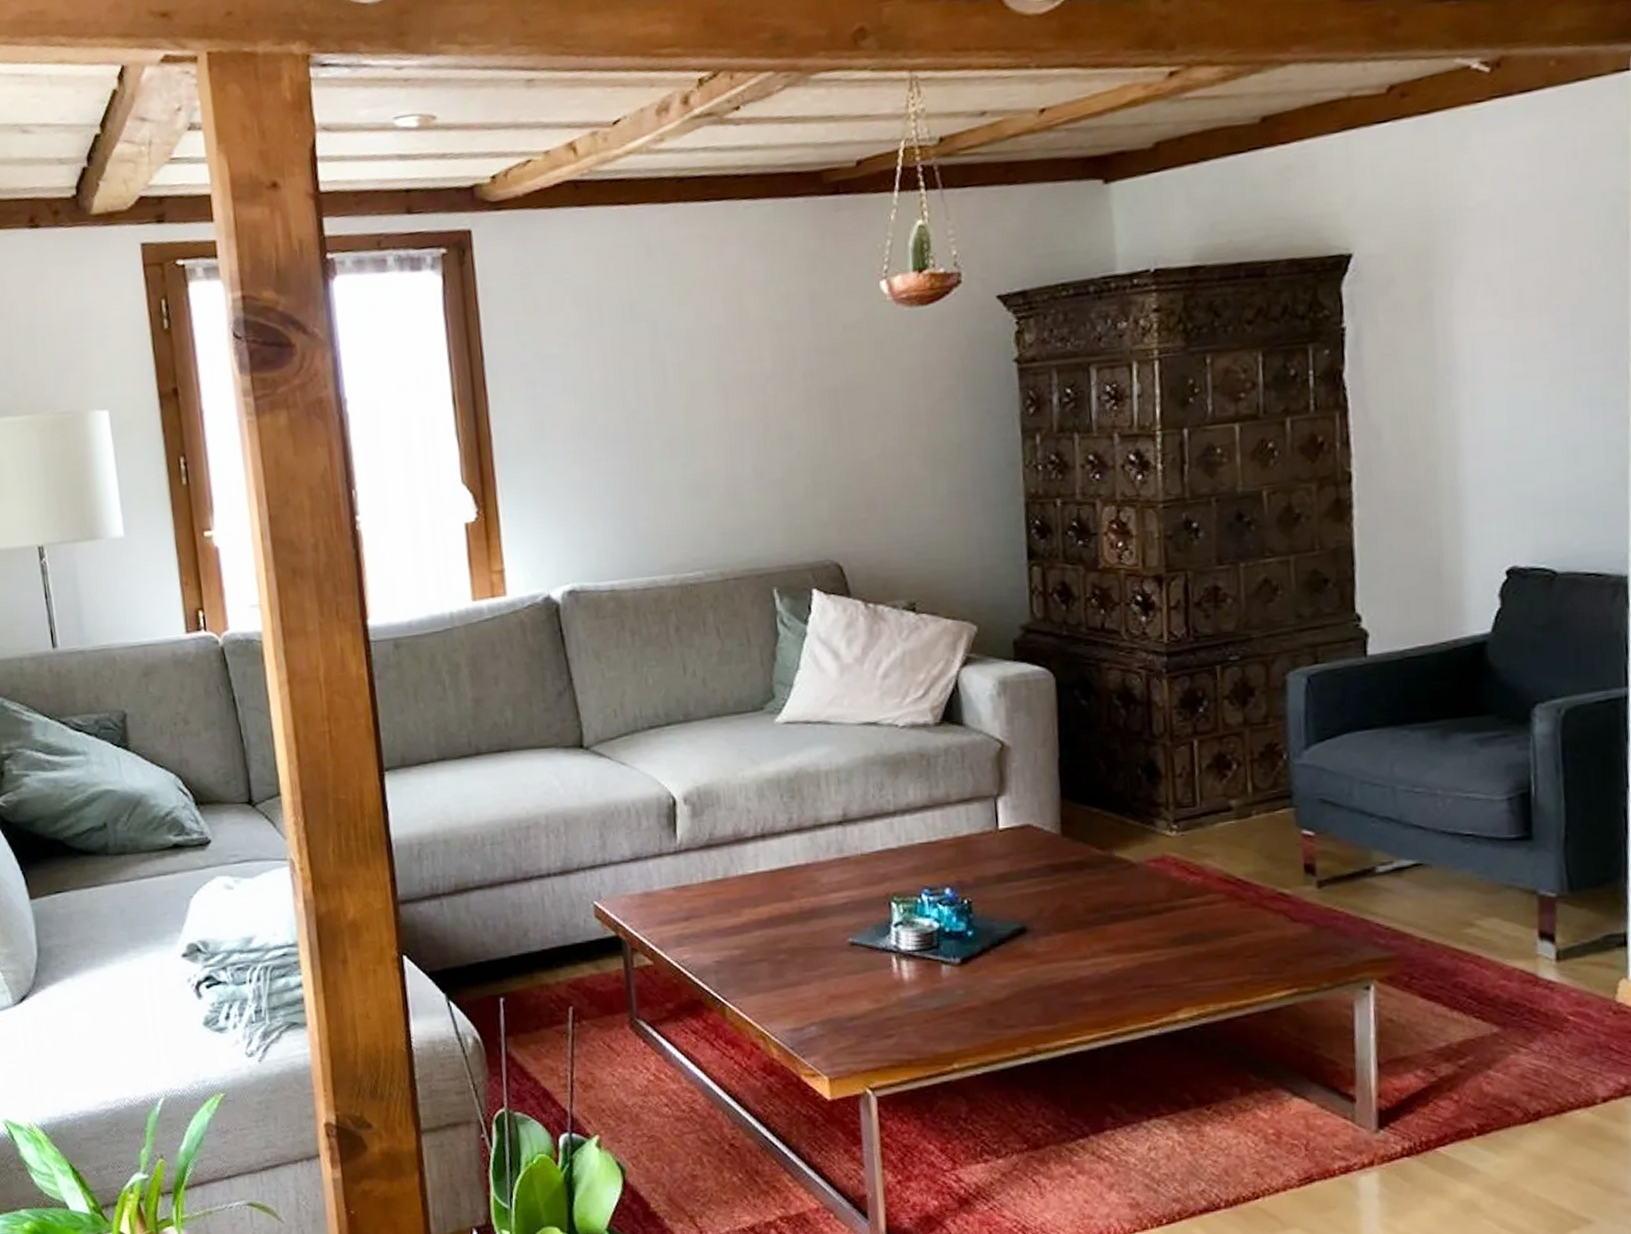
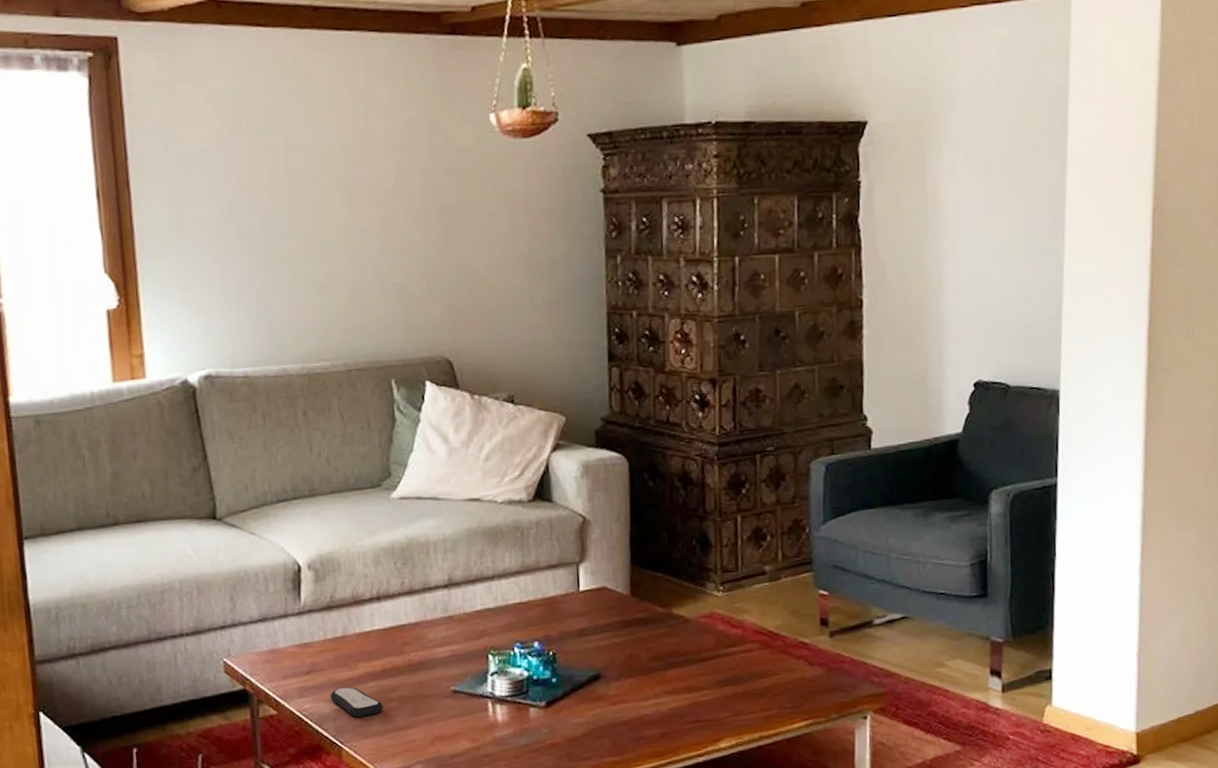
remote control: none [711,936,771,971] -> present [330,687,383,717]

